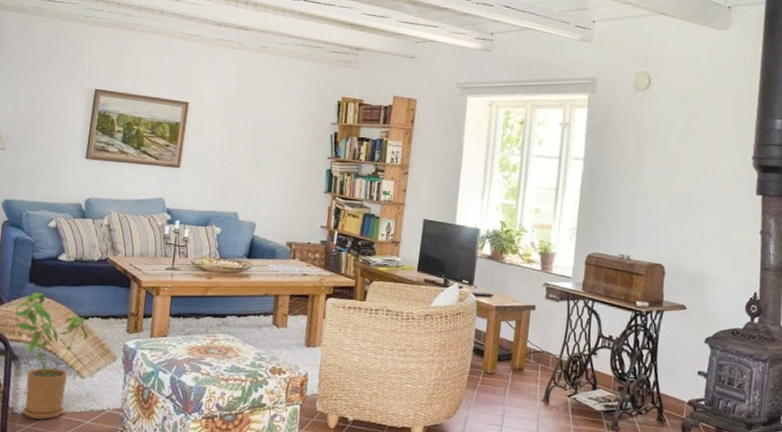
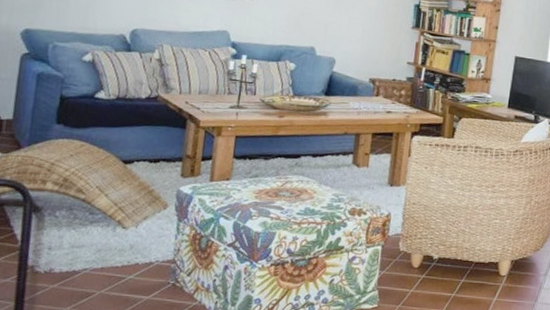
house plant: present [15,292,88,420] -> none [37,134,133,277]

